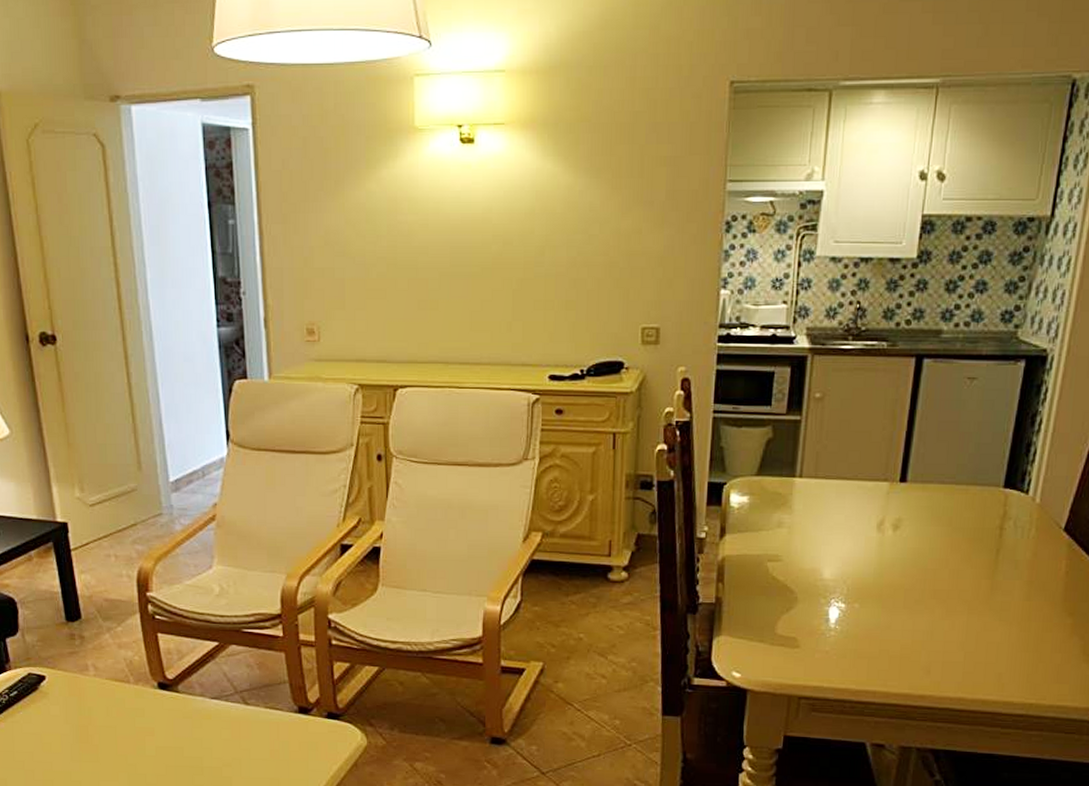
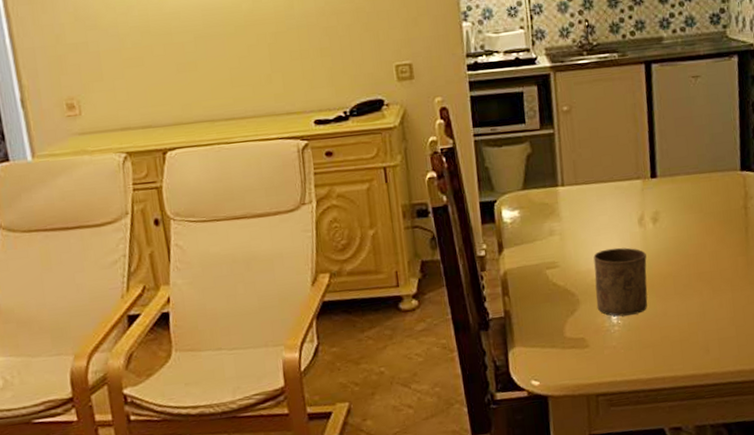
cup: none [815,550,879,622] -> present [593,247,648,317]

